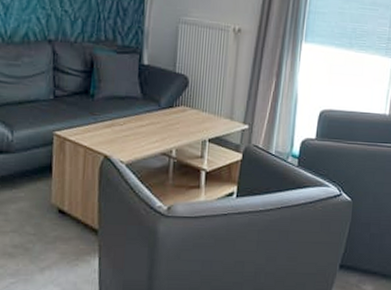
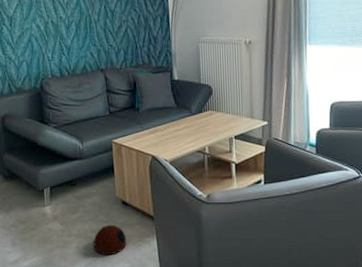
ball: none [13,238,60,277] -> present [93,224,127,255]

